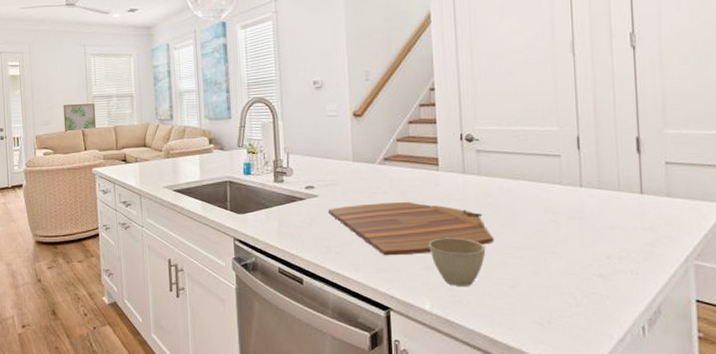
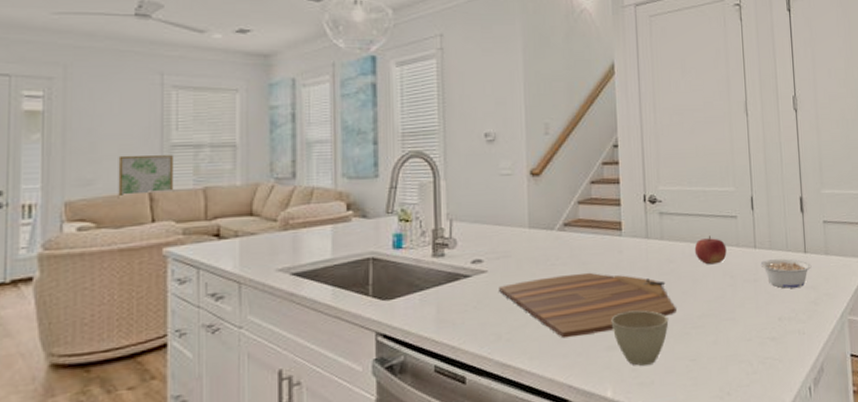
fruit: none [513,173,549,201] -> present [694,235,727,265]
legume: none [587,198,649,228] -> present [760,258,812,289]

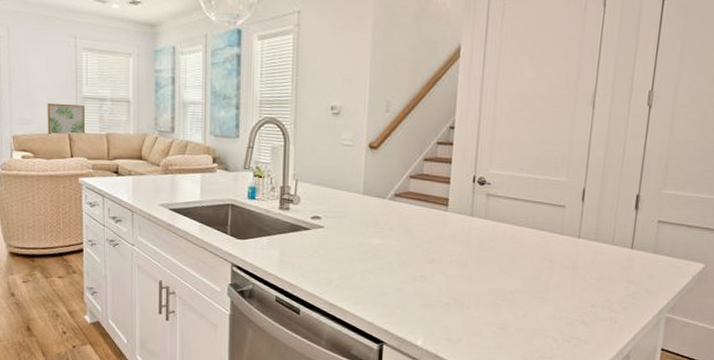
cutting board: present [499,272,676,339] -> none [333,238,491,292]
cup: present [611,310,669,366] -> none [428,277,482,325]
fruit: present [694,235,727,265] -> none [516,221,550,248]
legume: present [760,258,812,289] -> none [582,250,637,280]

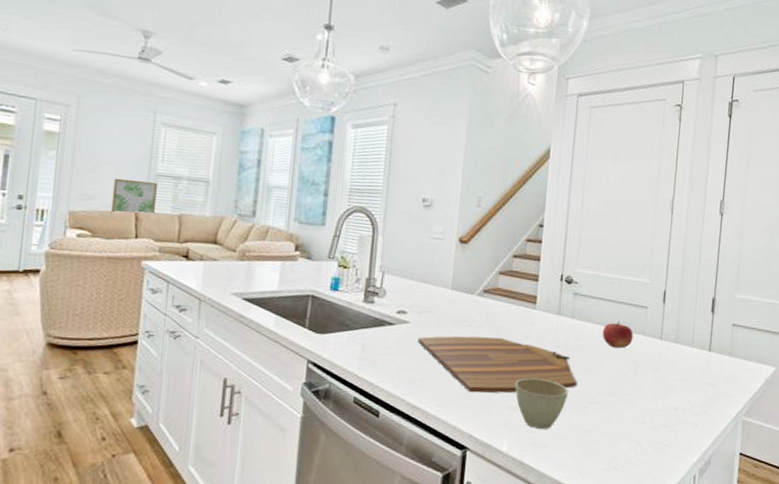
cutting board: none [333,238,491,292] -> present [418,335,577,393]
cup: none [428,277,482,325] -> present [515,377,569,429]
fruit: none [516,221,550,248] -> present [602,321,633,349]

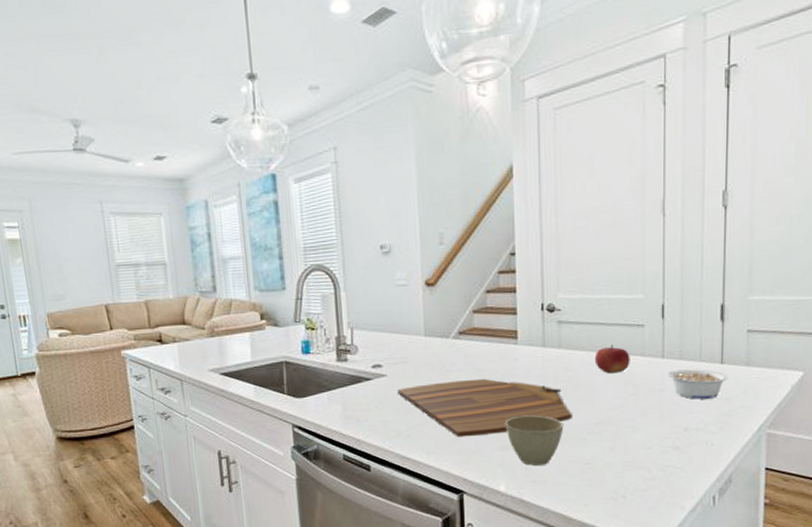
wall art: present [110,178,158,216] -> none [79,273,124,311]
legume: none [664,352,714,383] -> present [668,369,728,399]

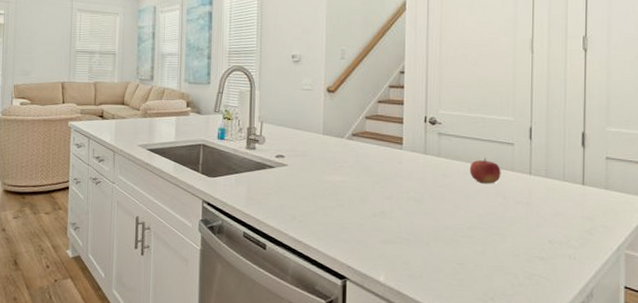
cutting board: present [398,378,572,437] -> none [296,176,448,228]
cup: present [505,415,564,466] -> none [388,213,440,261]
legume: present [668,369,728,399] -> none [534,186,589,216]

